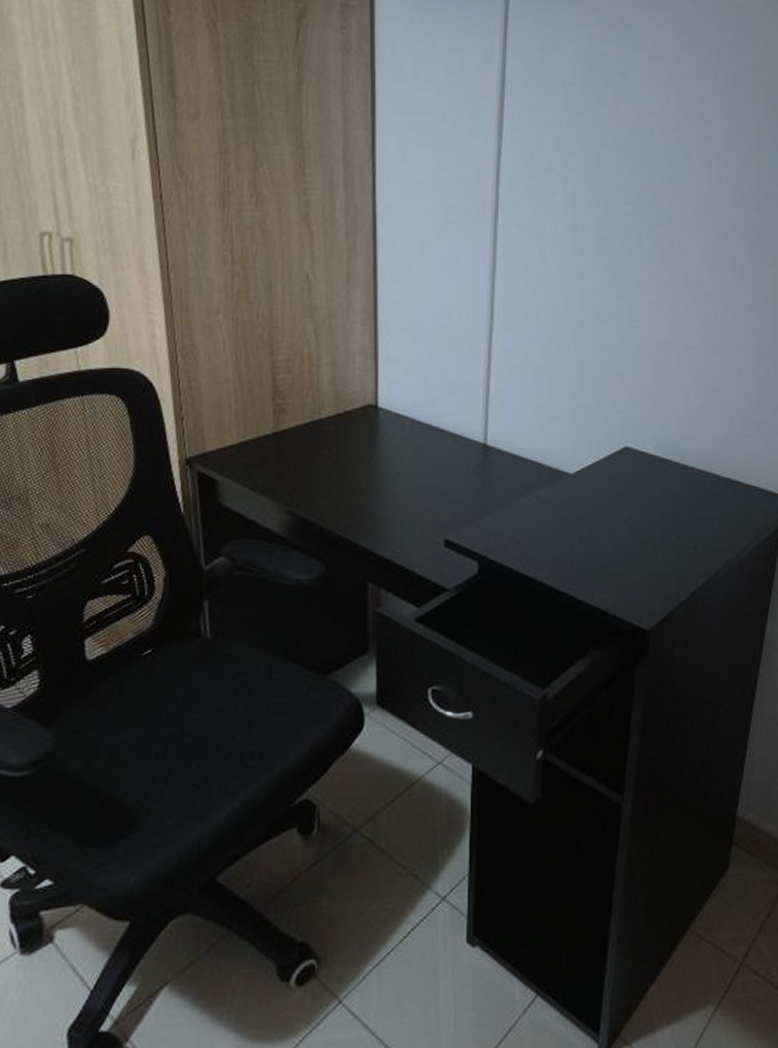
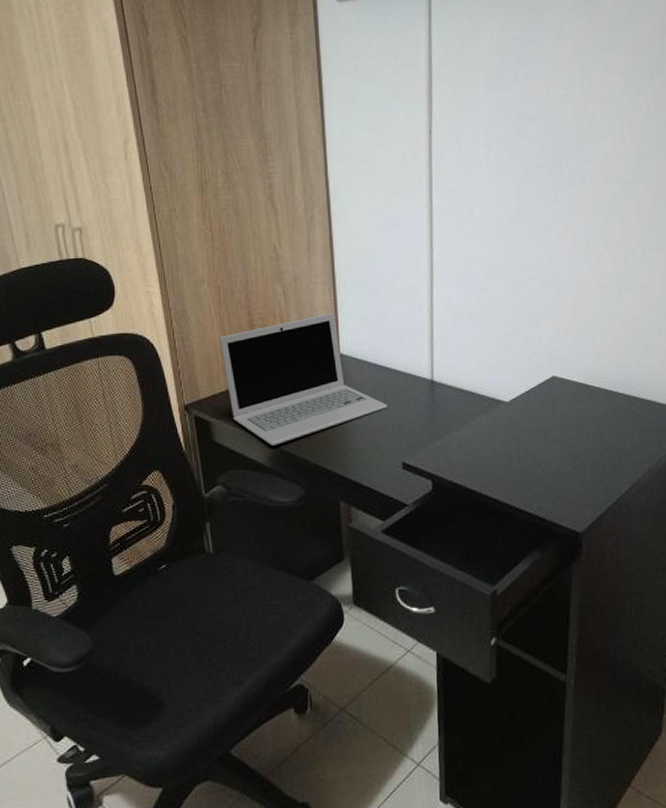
laptop: none [233,358,431,512] -> present [219,313,387,446]

